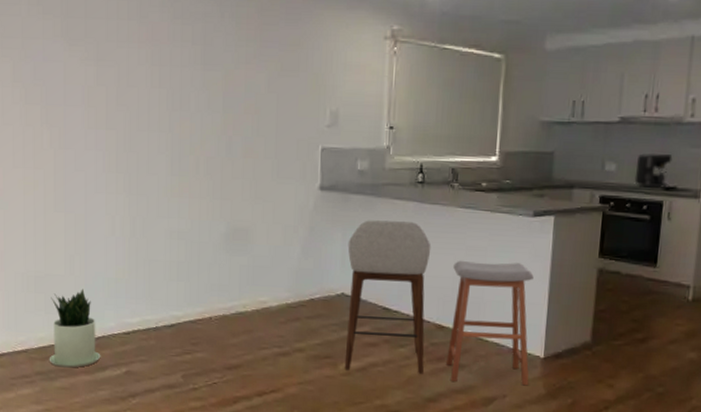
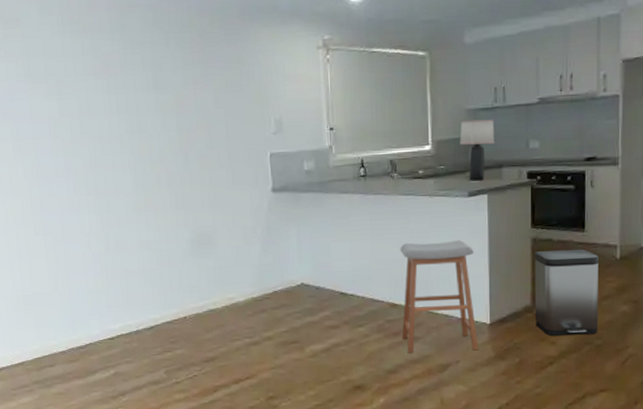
planter: present [49,289,101,368] -> none [40,302,90,375]
bar stool: present [344,220,431,374] -> none [302,212,382,352]
table lamp: none [529,133,570,201] -> present [460,119,495,181]
pedal bin: none [594,283,669,381] -> present [534,249,599,336]
coffee maker: present [634,152,673,188] -> none [557,127,590,160]

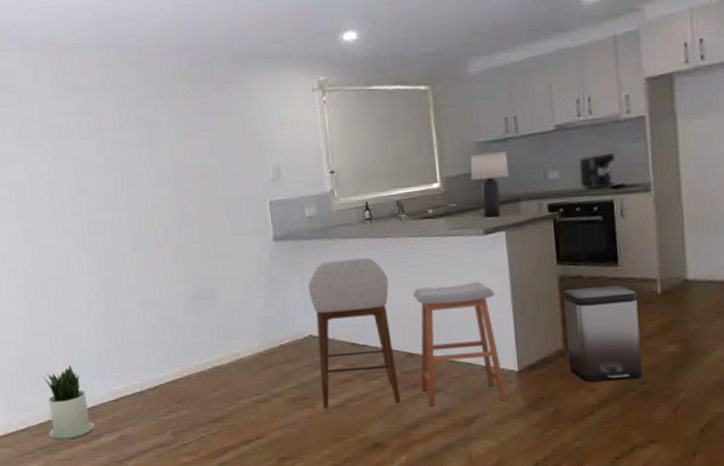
planter: none [40,302,90,375] -> present [43,365,95,440]
bar stool: none [302,212,382,352] -> present [307,257,400,409]
coffee maker: none [557,127,590,160] -> present [579,152,617,190]

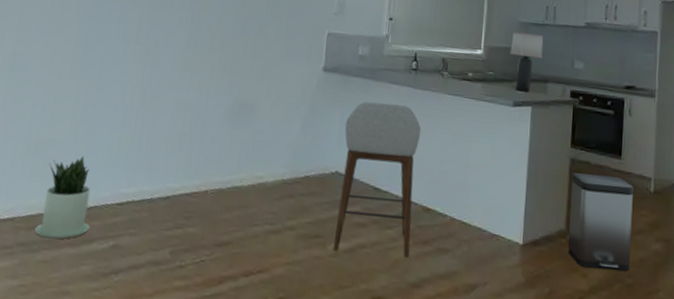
stool: present [413,282,508,406] -> none [430,144,513,274]
coffee maker: present [579,152,617,190] -> none [599,55,631,87]

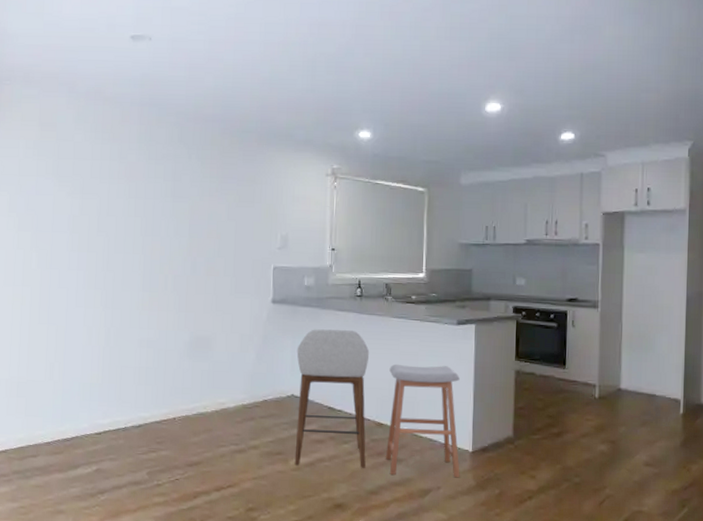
planter: present [34,156,91,240] -> none [26,393,74,467]
stool: none [430,144,513,274] -> present [385,364,460,478]
table lamp: present [510,31,544,93] -> none [451,253,485,311]
pedal bin: present [568,173,634,271] -> none [516,383,578,471]

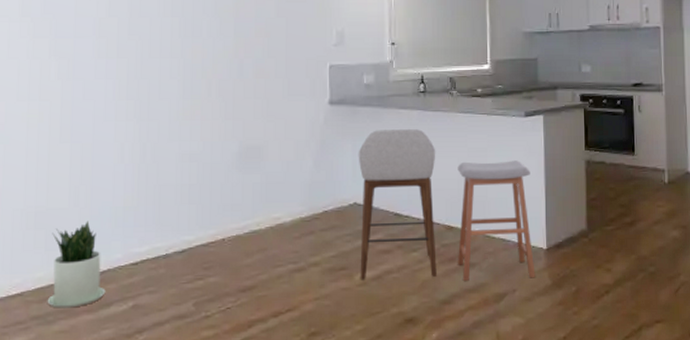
planter: none [26,393,74,467] -> present [47,221,106,309]

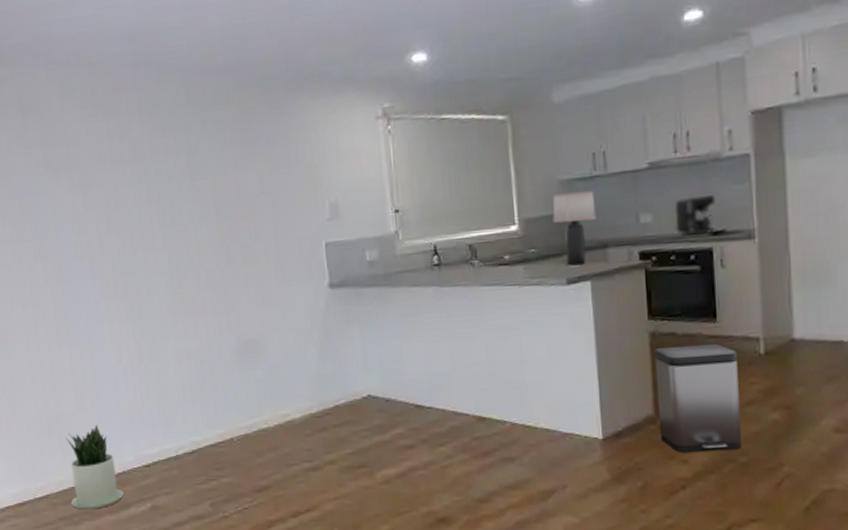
bar stool: present [358,128,437,280] -> none [367,308,470,478]
stool: present [457,160,535,281] -> none [486,337,590,477]
table lamp: none [517,42,550,102] -> present [552,190,596,266]
pedal bin: none [589,172,651,263] -> present [654,343,743,453]
coffee maker: none [607,54,637,85] -> present [674,194,717,236]

